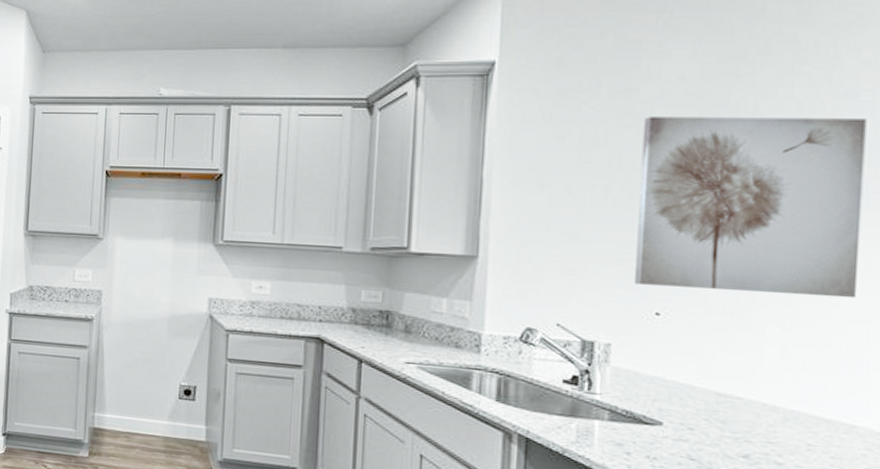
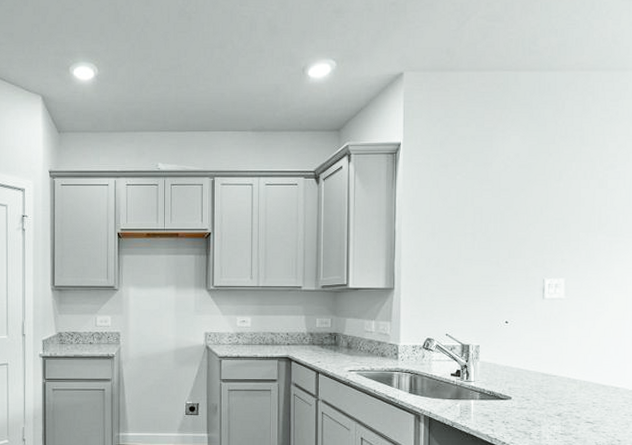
wall art: present [635,117,867,299] -> none [493,183,621,304]

